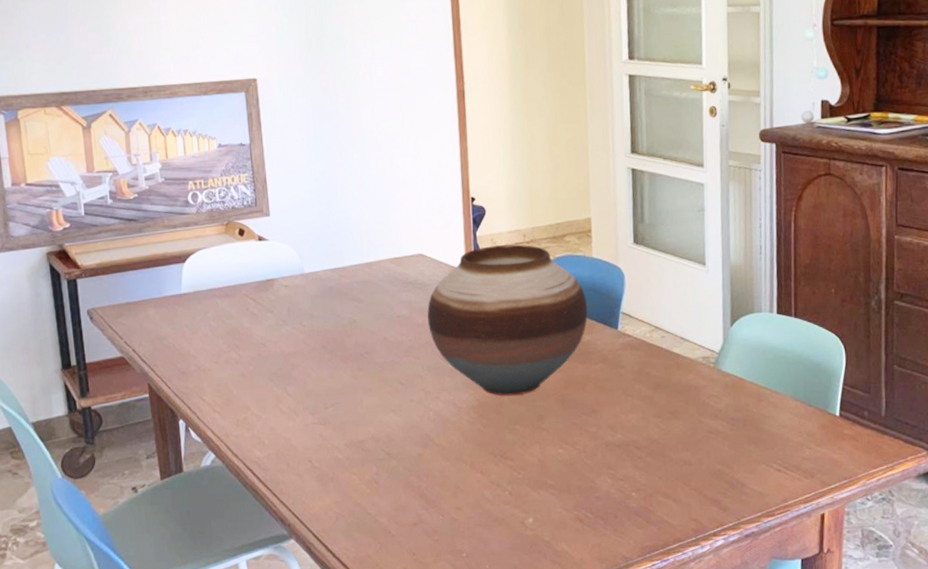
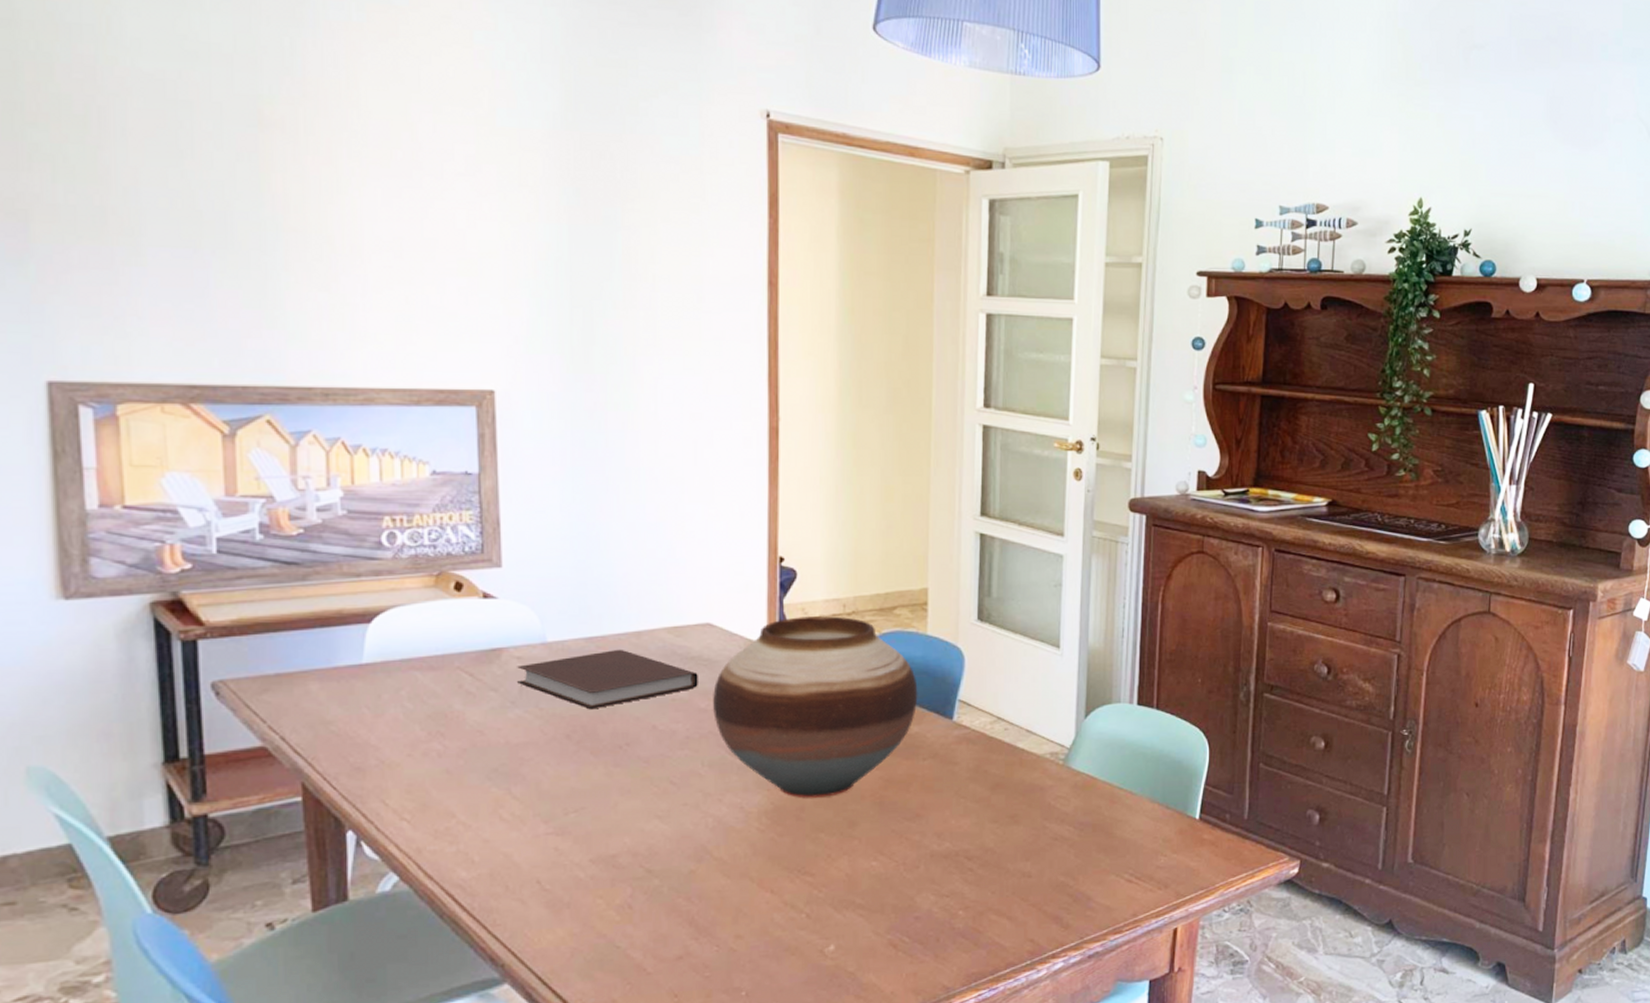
notebook: none [285,277,416,326] -> present [517,649,698,710]

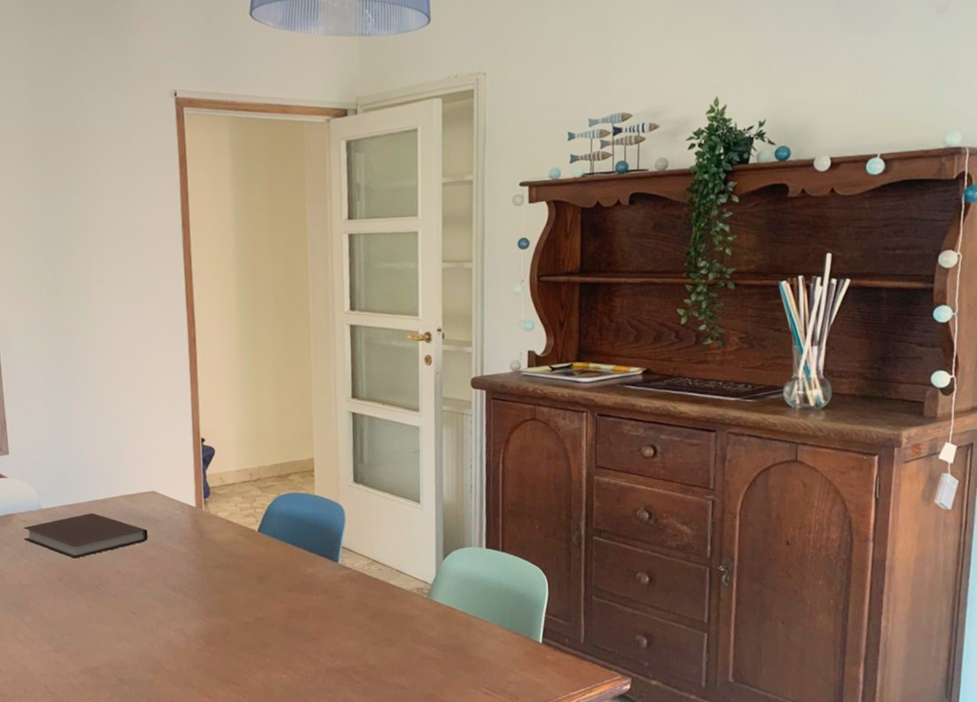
vase: present [713,616,918,798] -> none [159,483,311,625]

